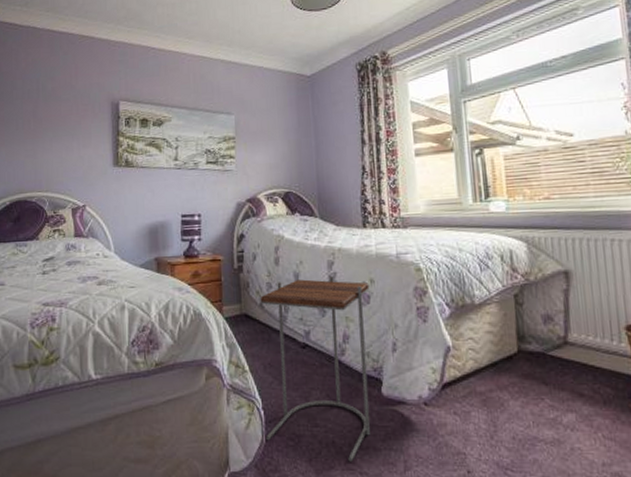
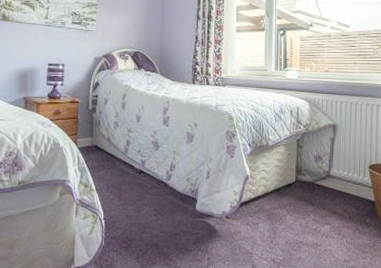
side table: present [260,275,370,462] -> none [105,119,194,259]

